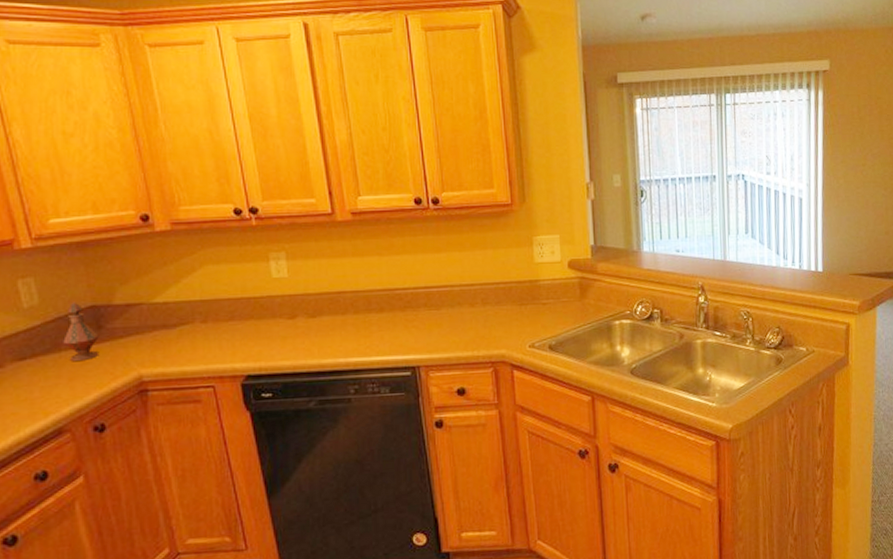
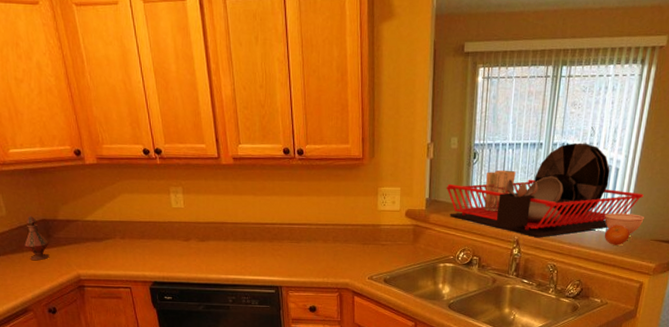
dish rack: none [612,173,833,282] -> present [445,142,644,238]
bowl: none [794,246,838,270] -> present [604,213,644,234]
fruit: none [798,259,826,284] -> present [604,223,630,245]

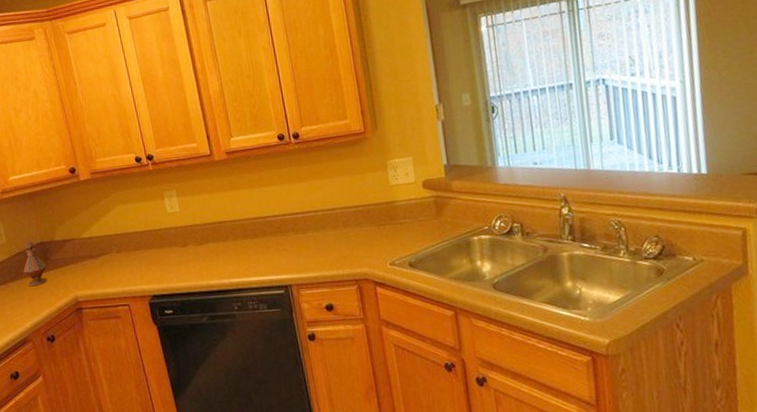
dish rack: present [445,142,644,238] -> none [465,74,717,192]
bowl: present [604,213,644,234] -> none [670,146,726,172]
fruit: present [604,223,630,245] -> none [677,160,712,188]

